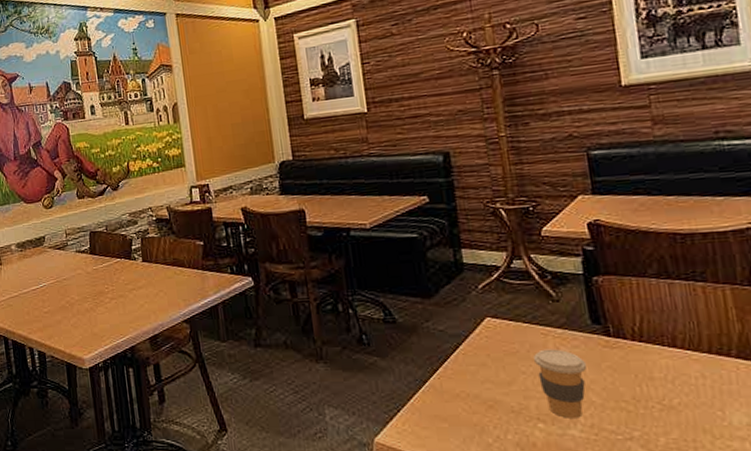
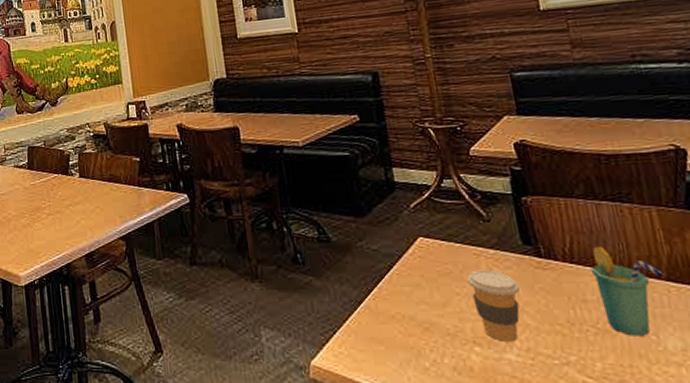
cup: none [661,325,734,412] -> present [592,247,664,336]

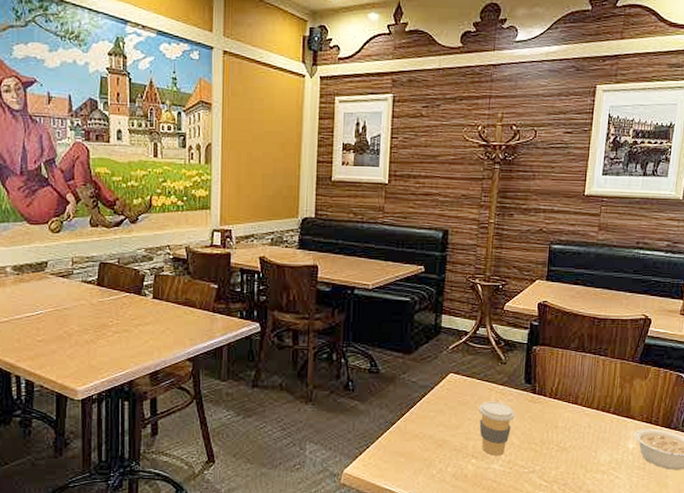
cup: present [592,247,664,336] -> none [567,388,612,453]

